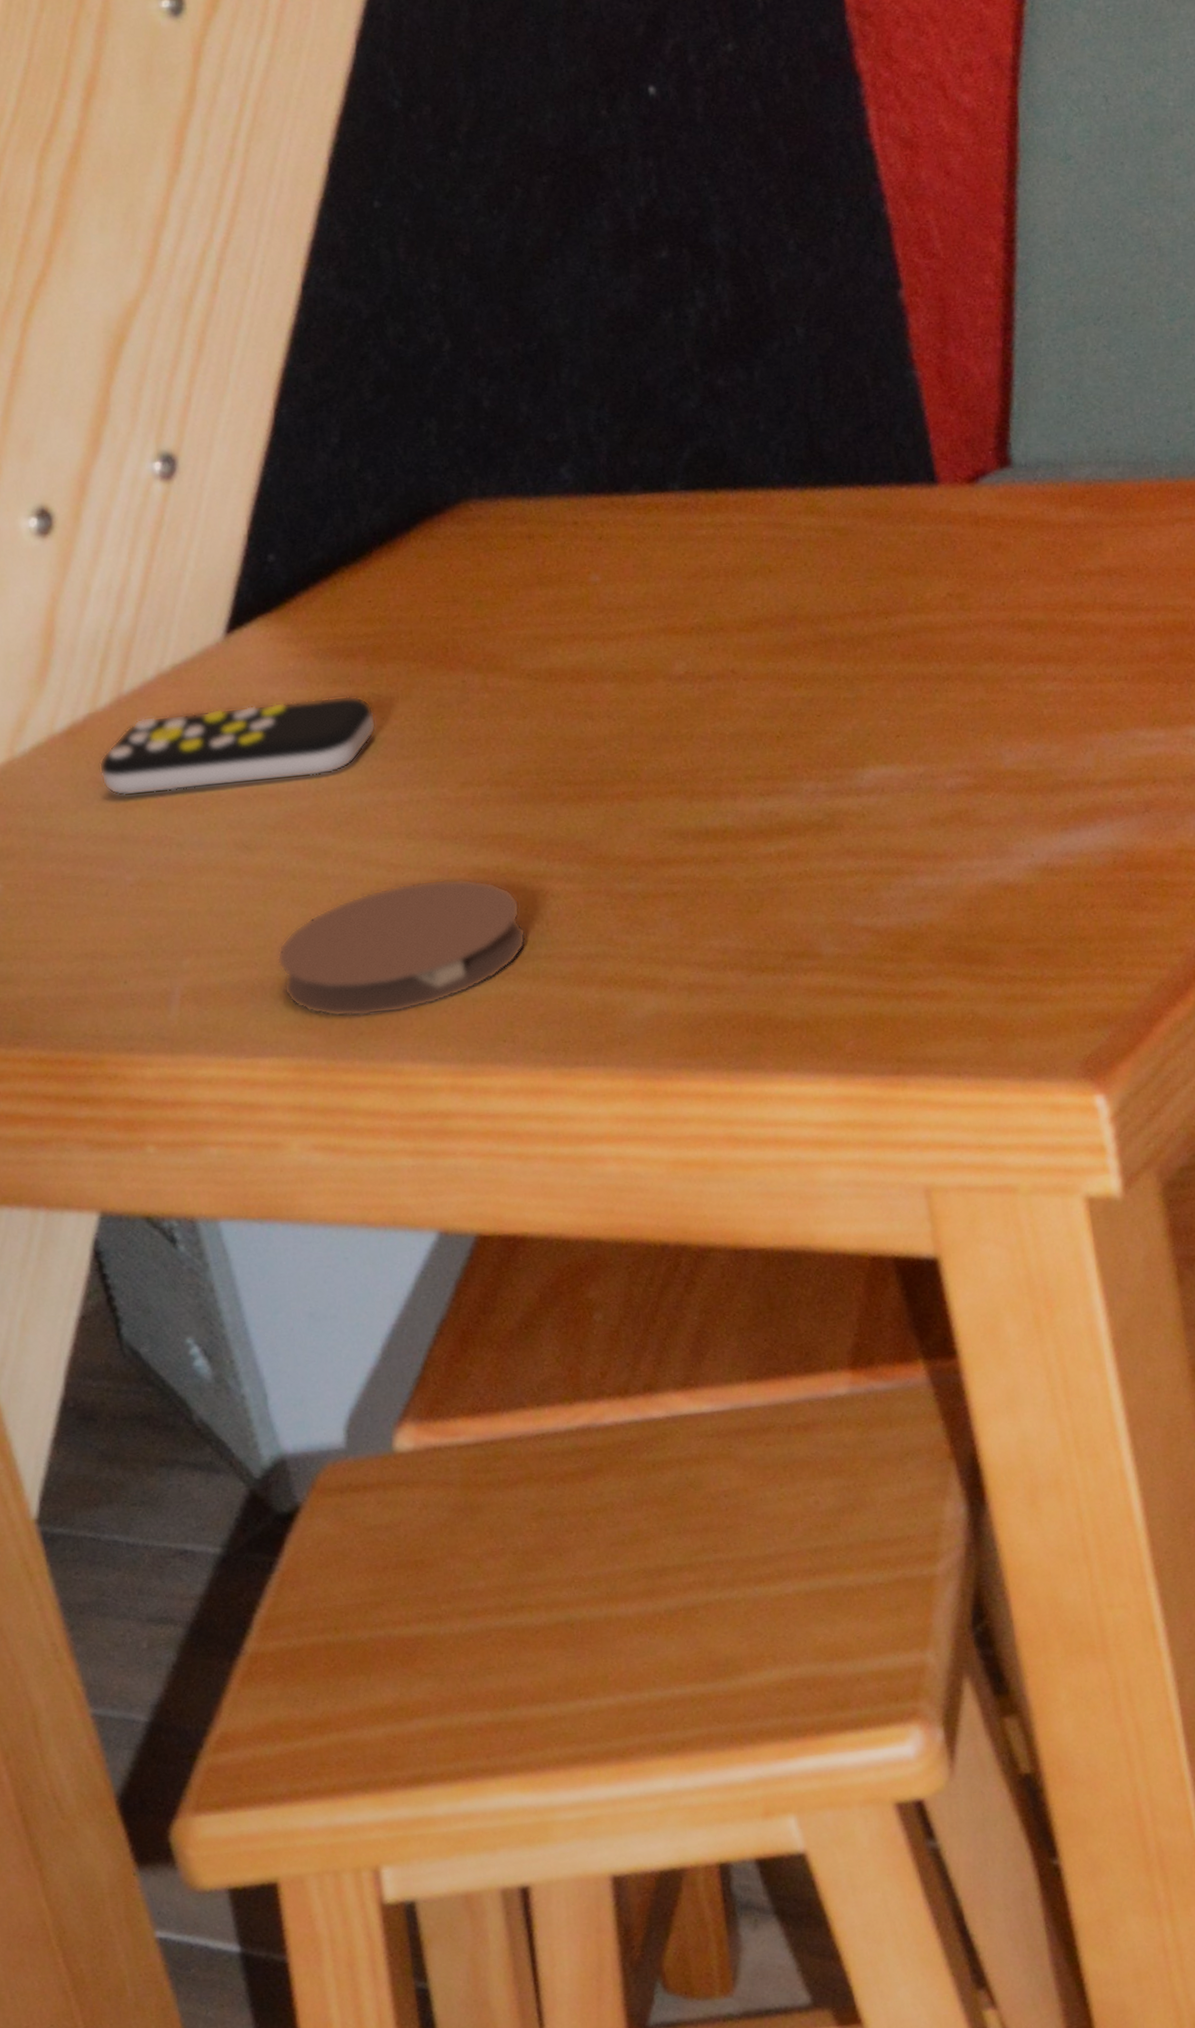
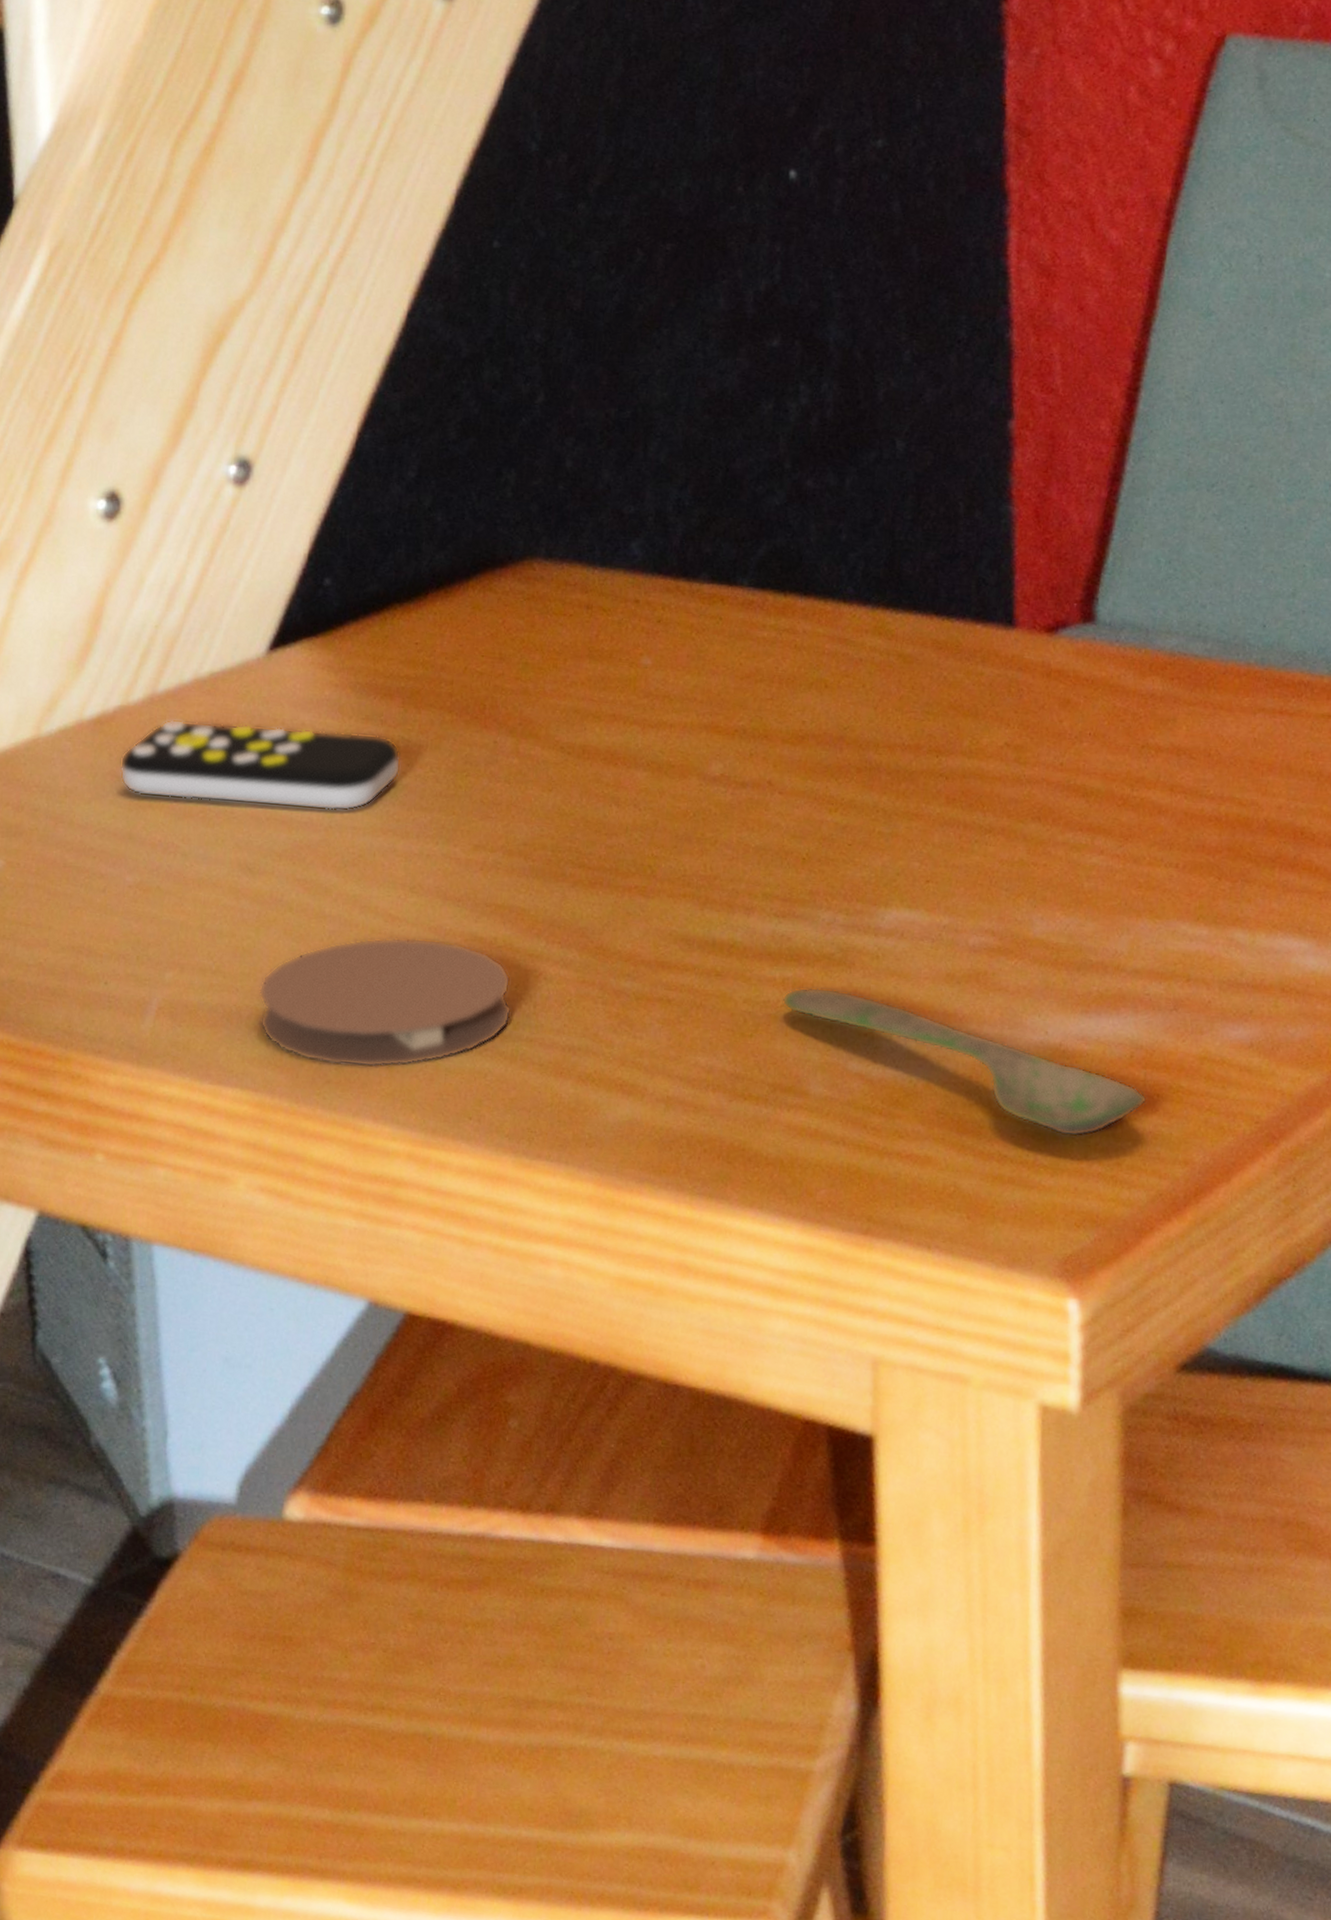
spoon: none [780,852,1136,948] -> present [782,986,1147,1137]

